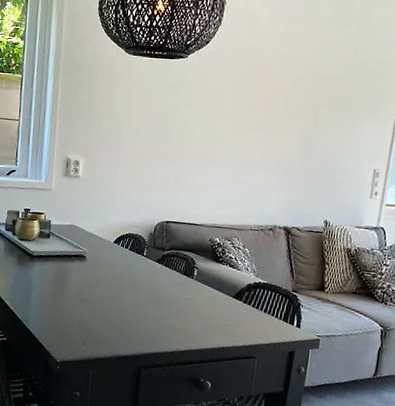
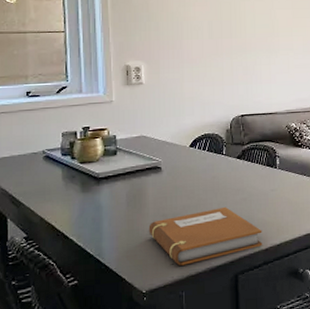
notebook: none [68,303,170,349] -> present [148,206,263,266]

